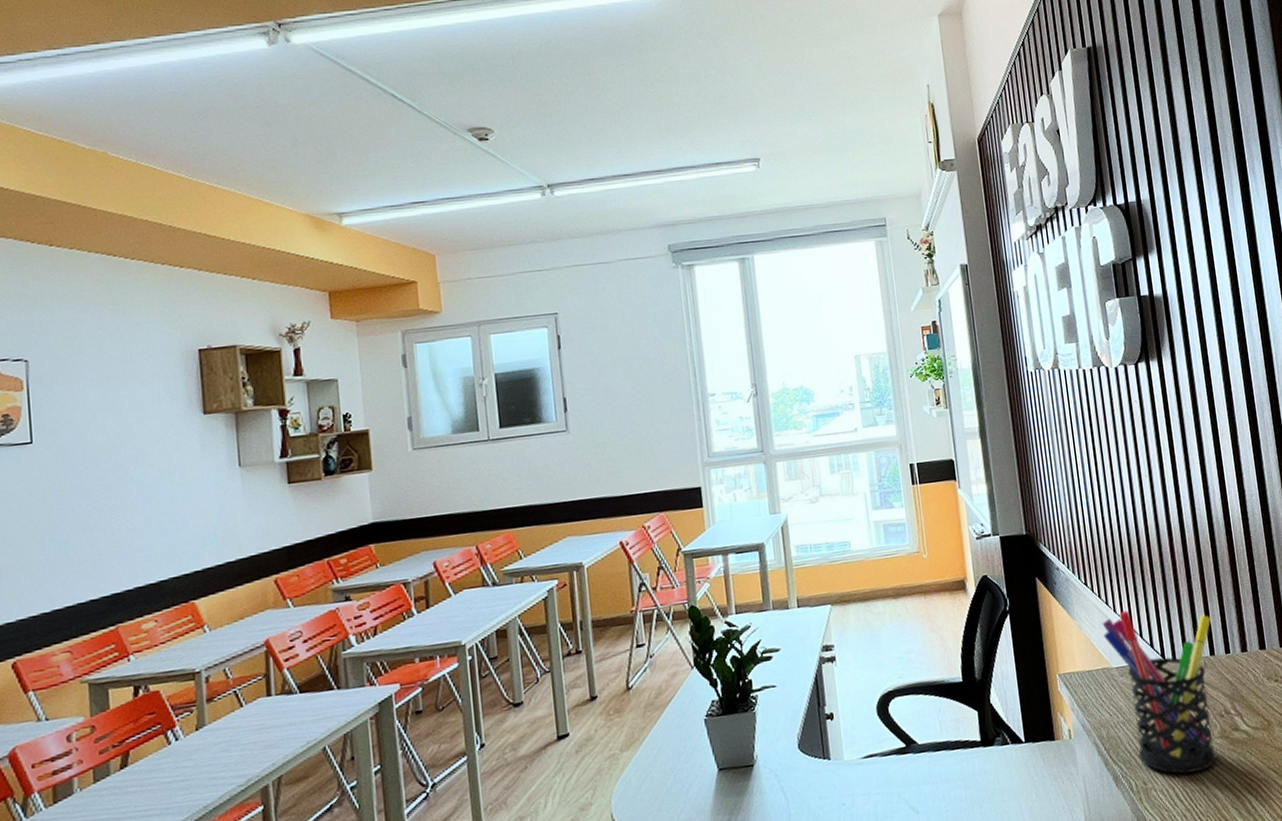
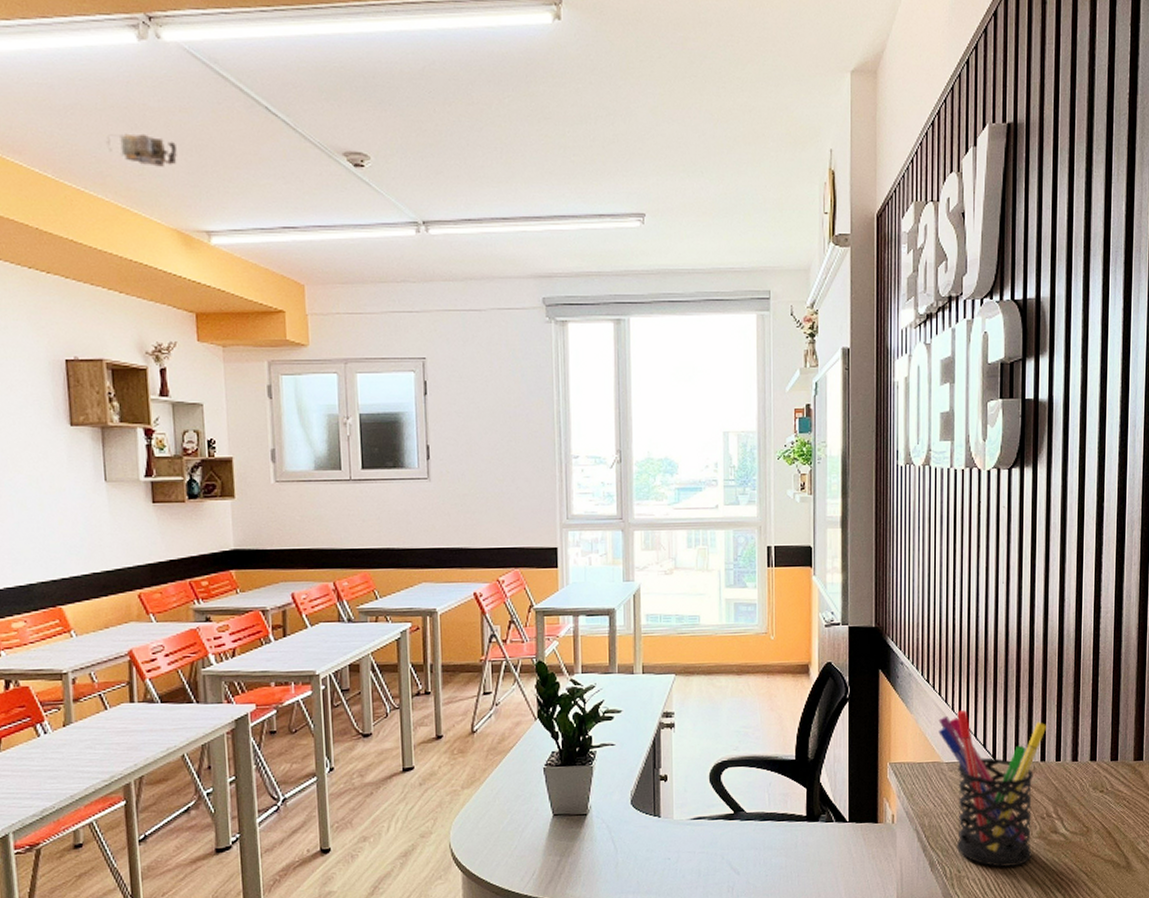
projector: none [237,129,308,158] -> present [105,133,177,167]

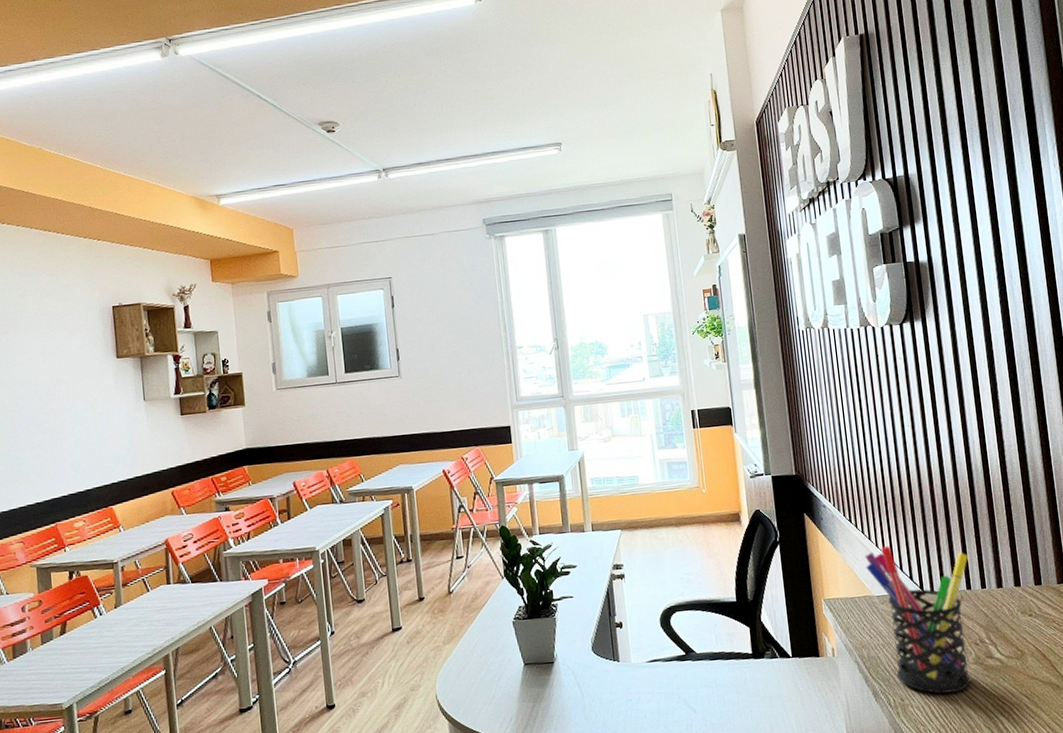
projector: present [105,133,177,167] -> none [139,126,193,150]

